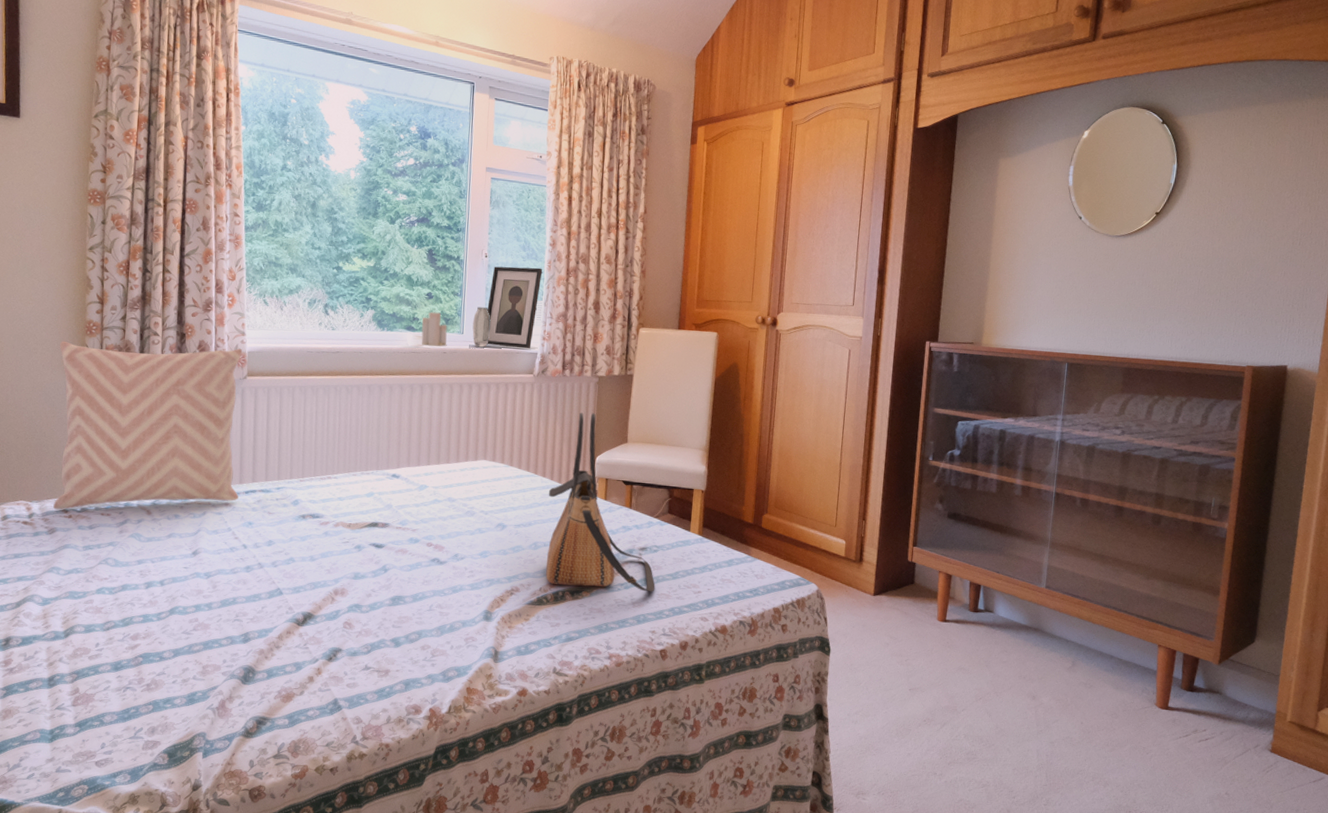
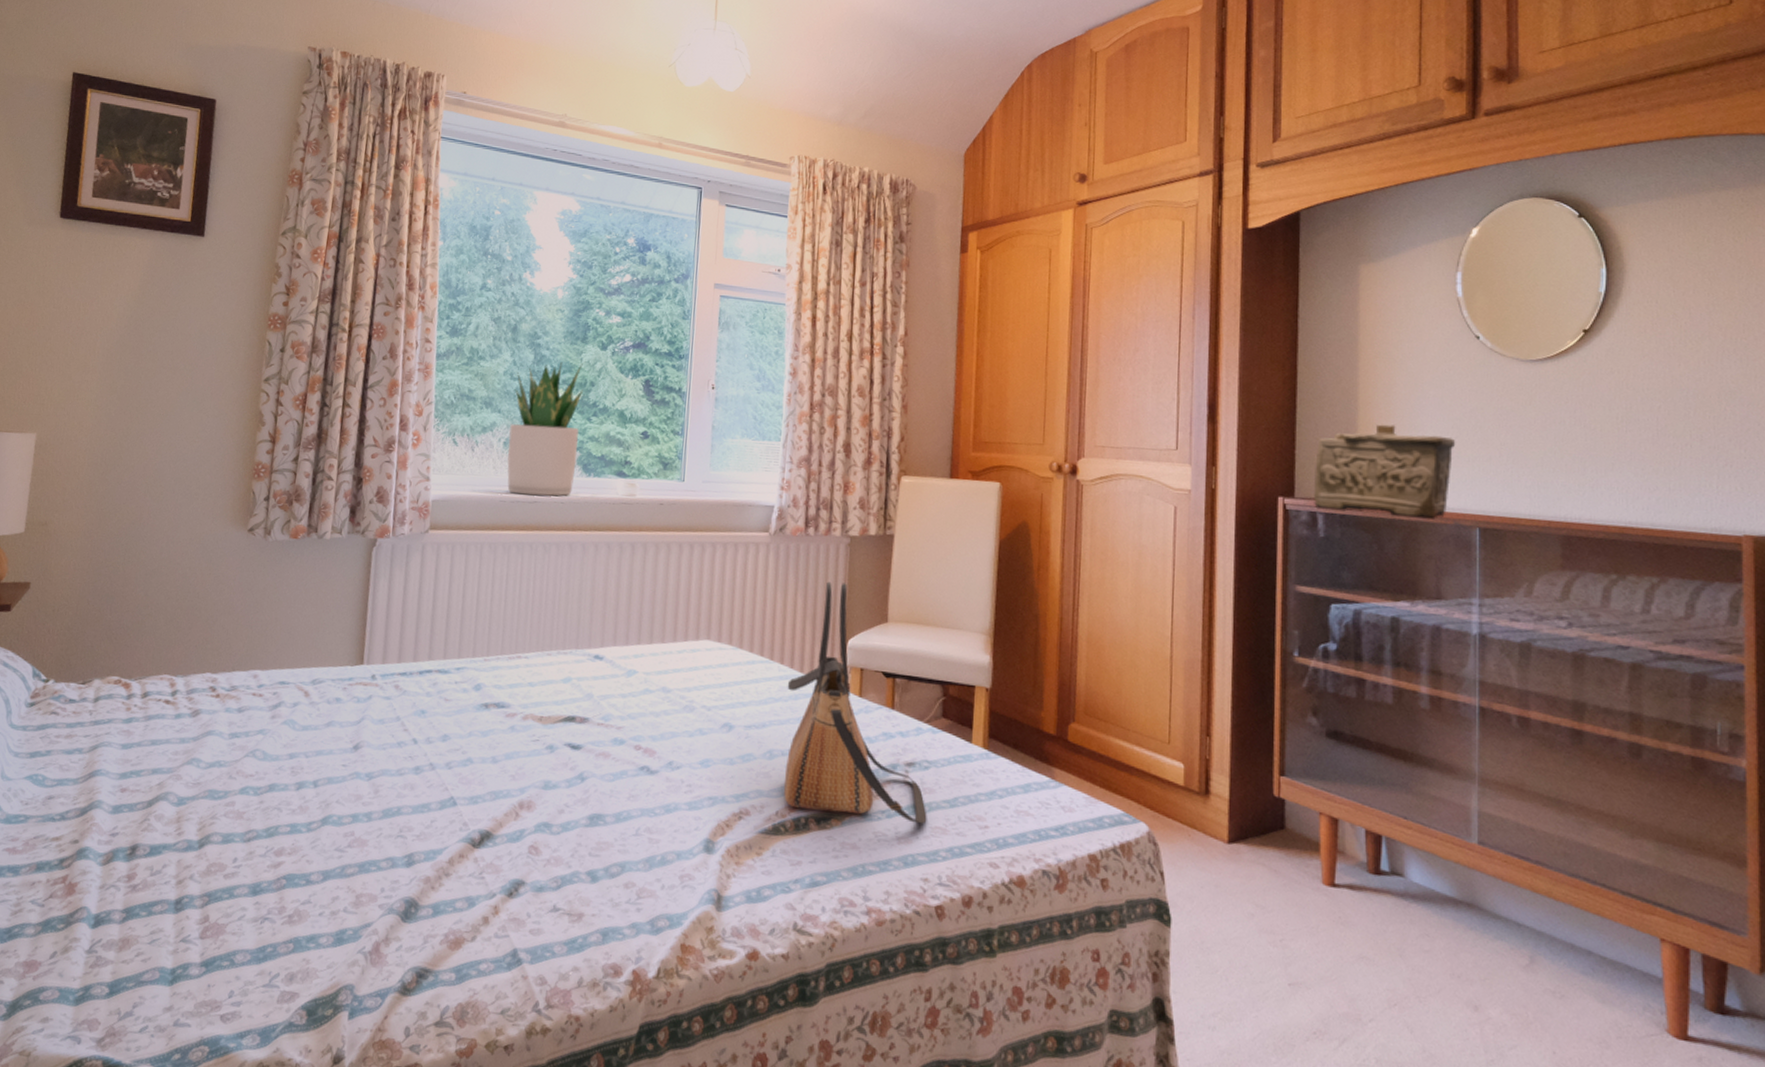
pillow: present [53,341,243,510] -> none [200,485,426,688]
planter: none [312,234,375,347] -> present [507,362,583,497]
candle: present [421,310,447,347] -> none [633,452,666,497]
vase: present [472,307,491,348] -> none [695,448,718,499]
picture frame: present [487,266,543,349] -> none [712,400,781,501]
decorative box: none [952,285,1058,357] -> present [1314,424,1456,519]

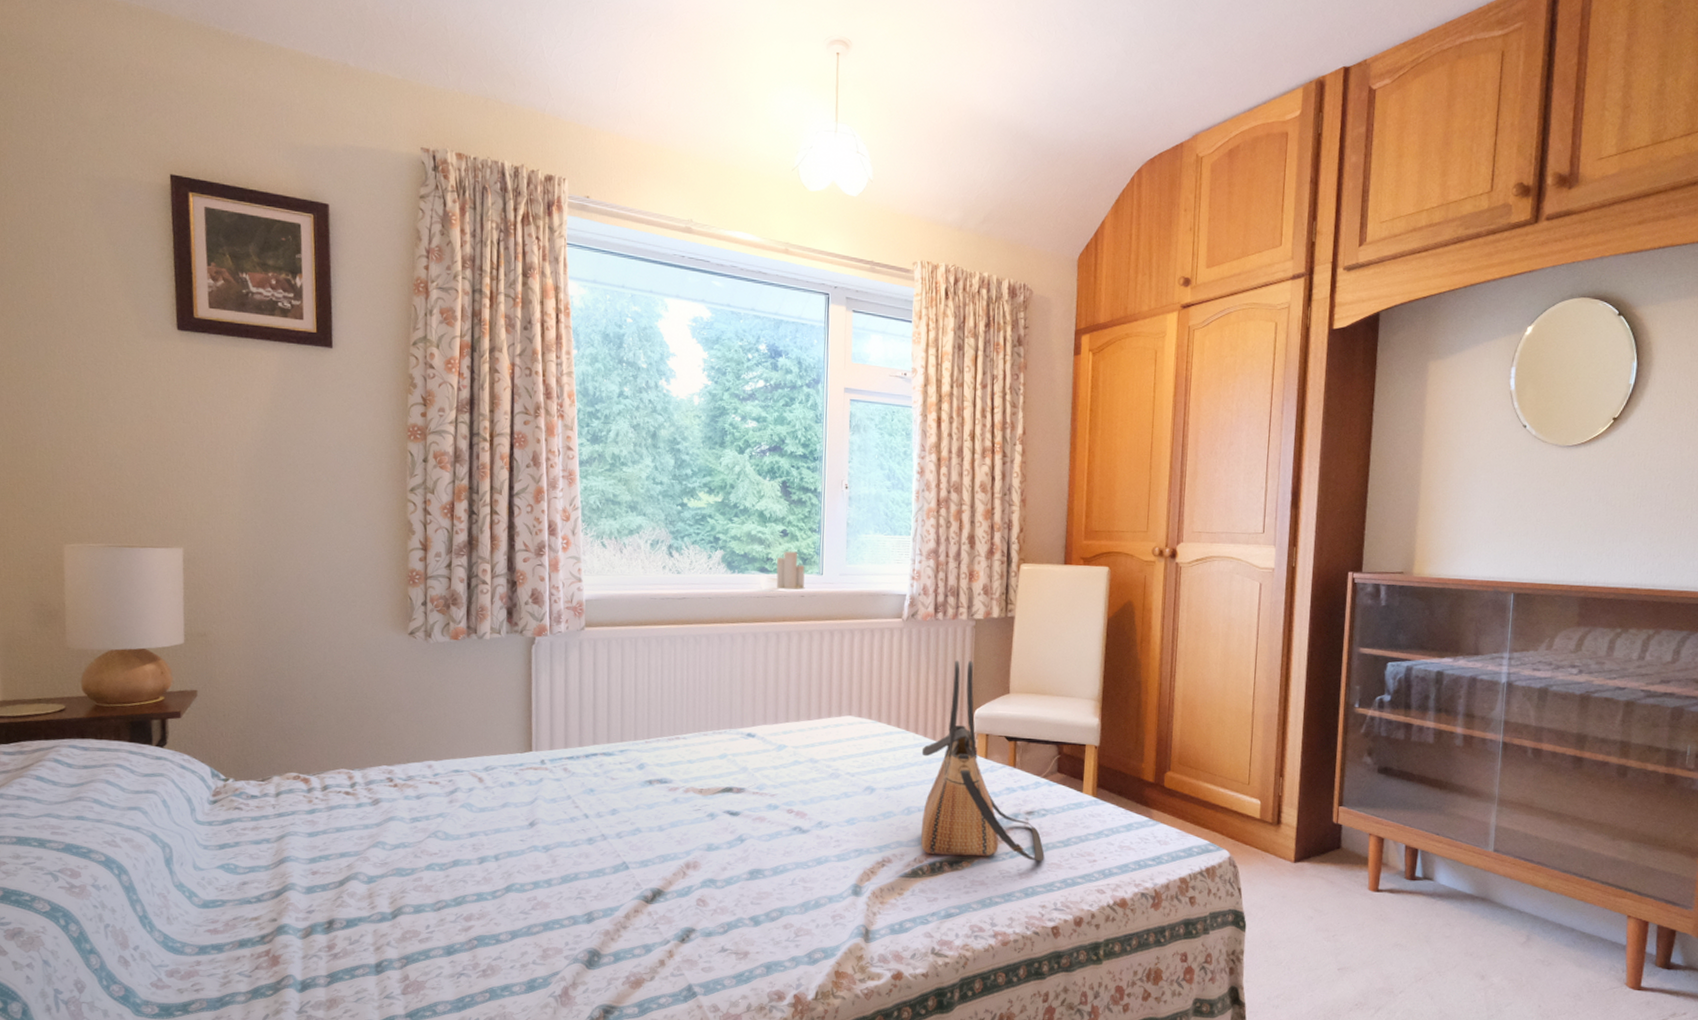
planter: present [507,362,583,497] -> none [655,466,723,593]
candle: none [633,452,666,497] -> present [776,549,805,590]
decorative box: present [1314,424,1456,519] -> none [1378,505,1500,587]

